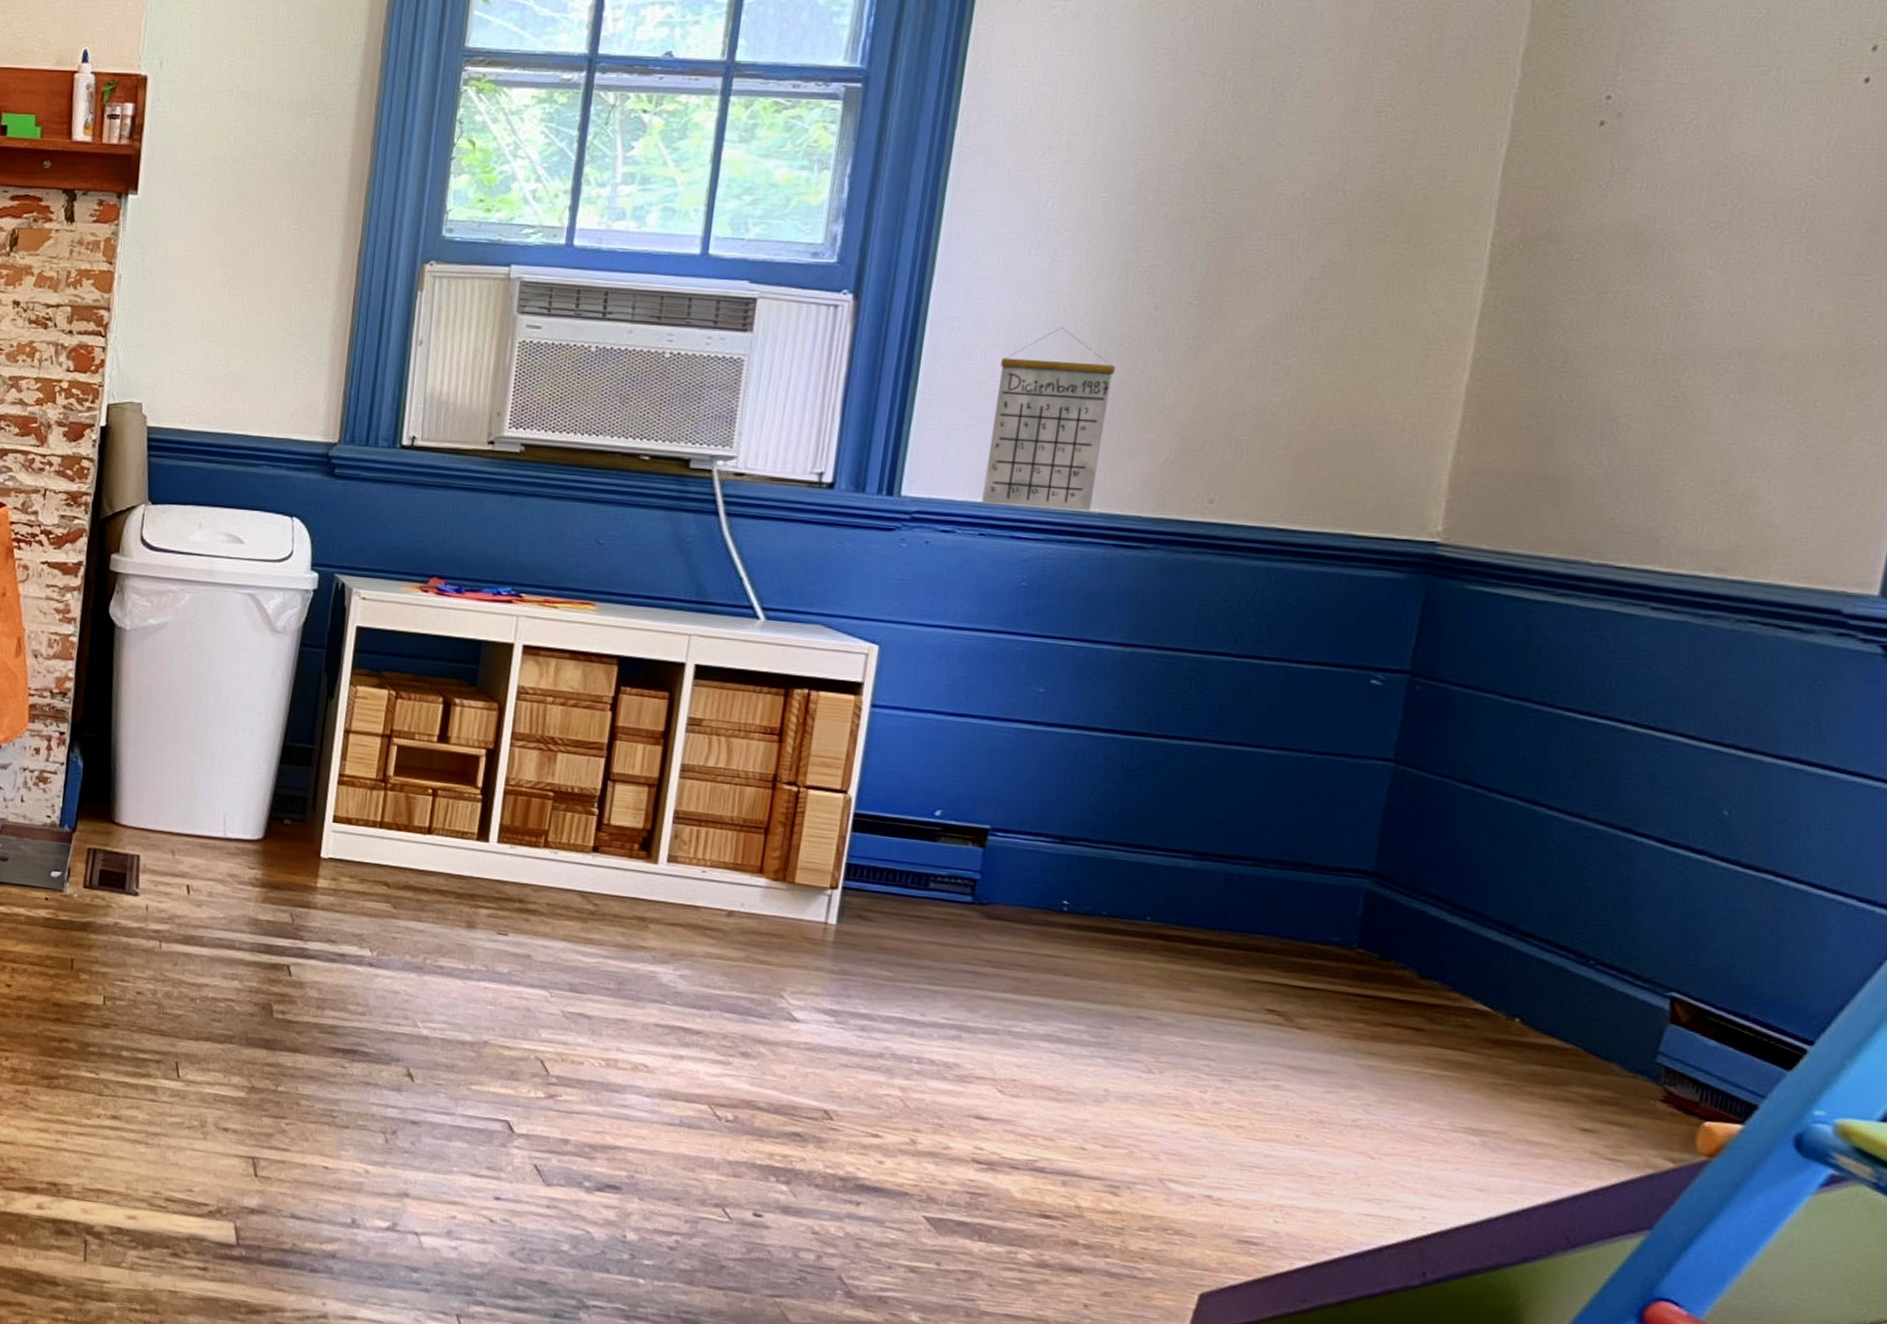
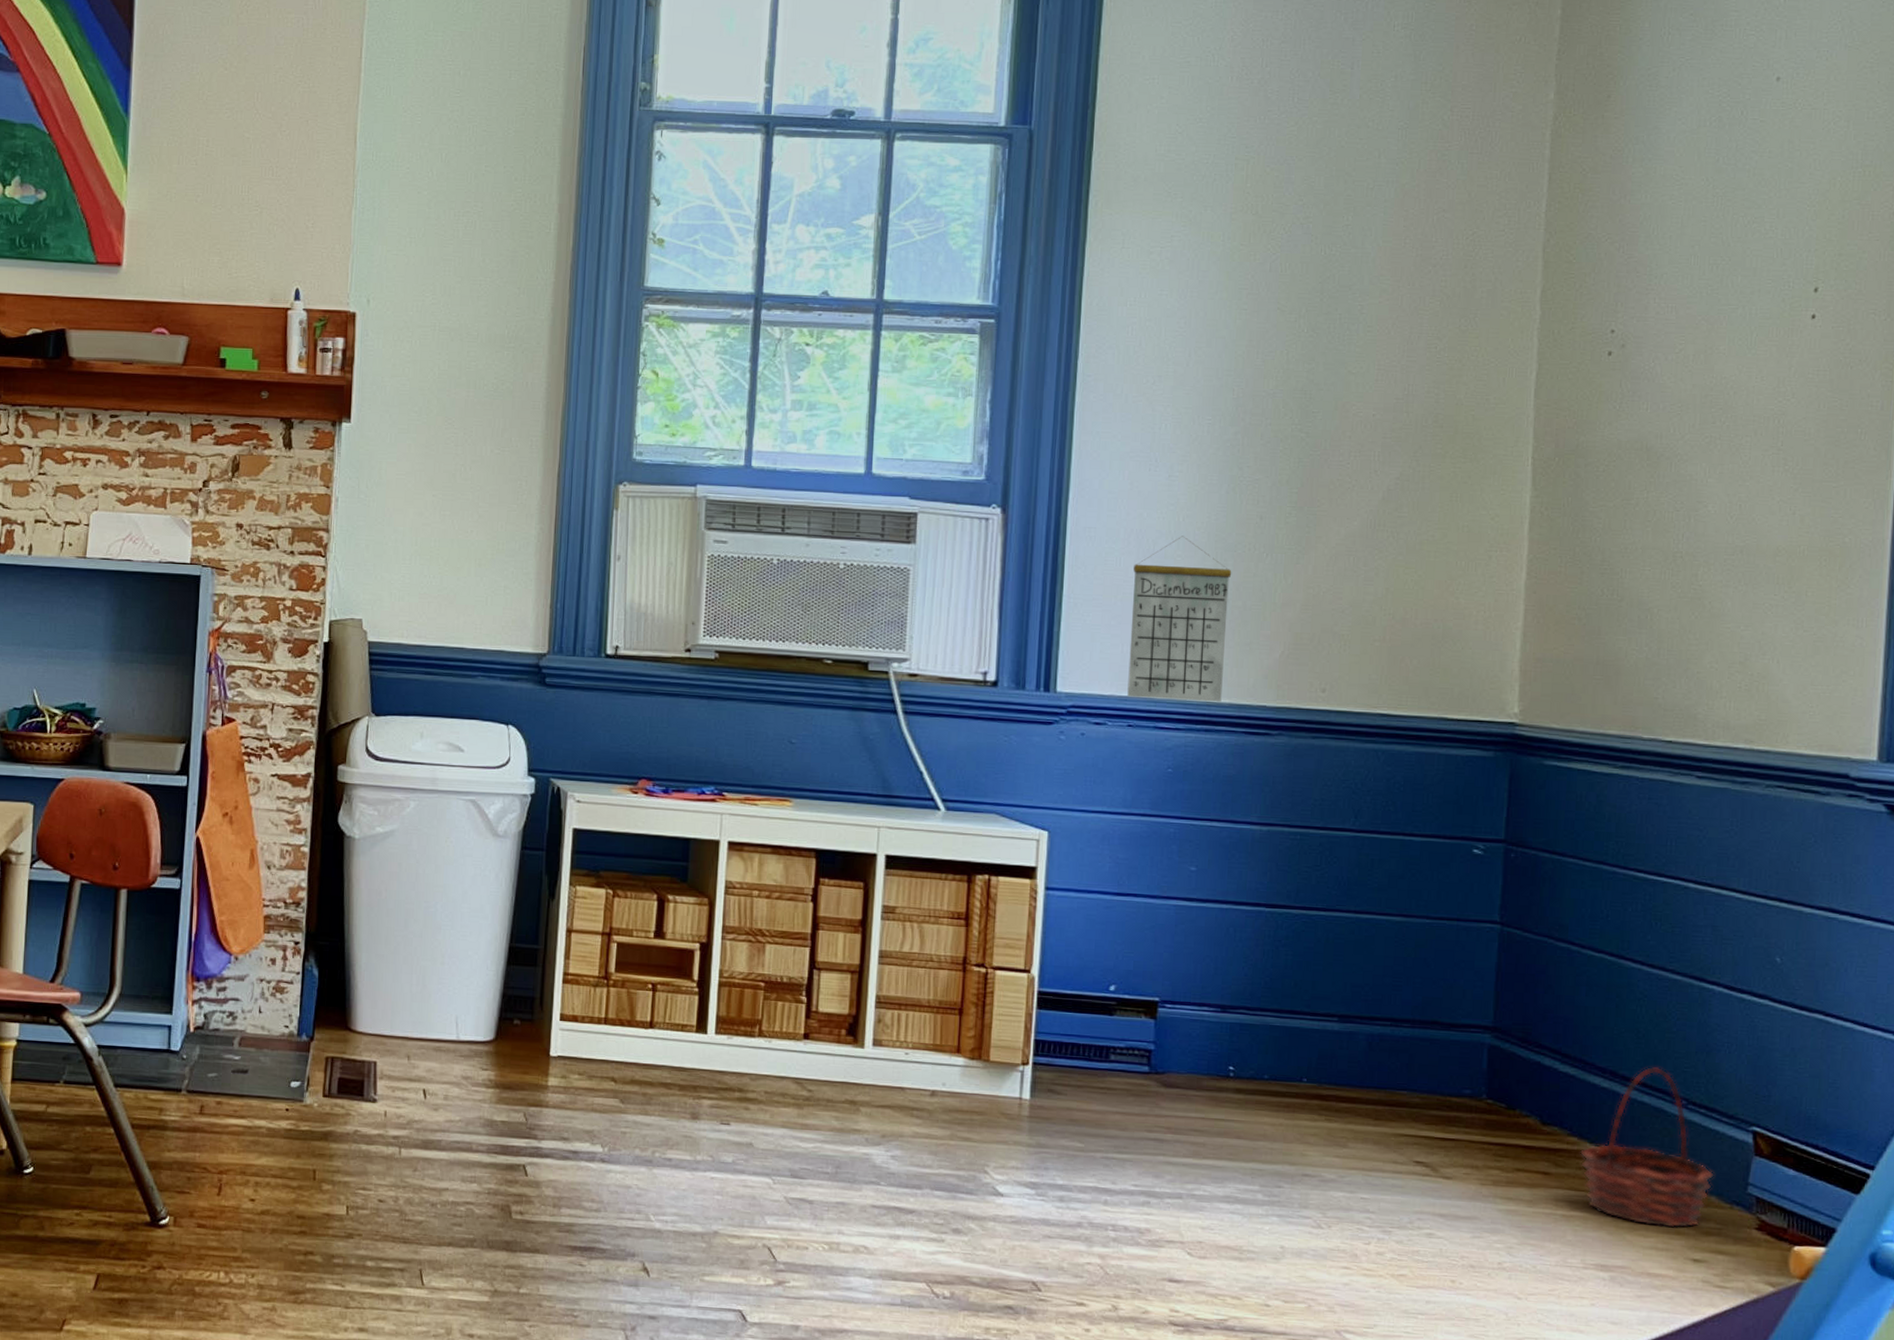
basket: none [1461,922,1618,1096] -> present [1580,1066,1714,1229]

